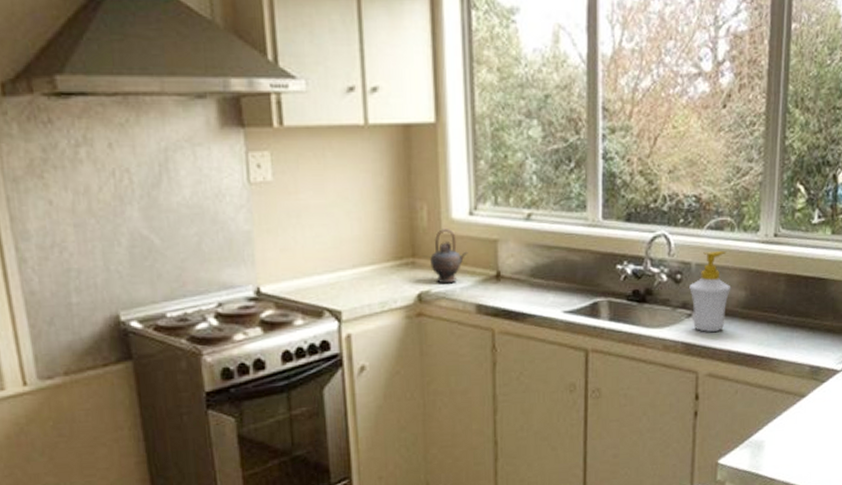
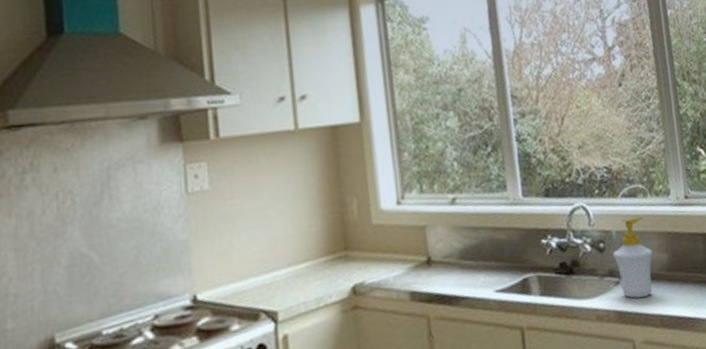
teapot: present [430,229,468,284] -> none [362,219,398,275]

